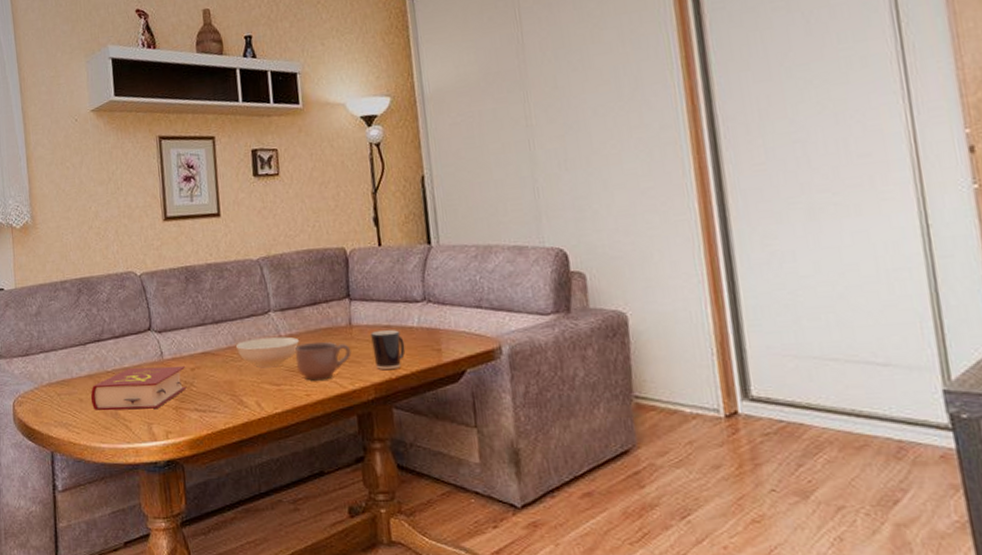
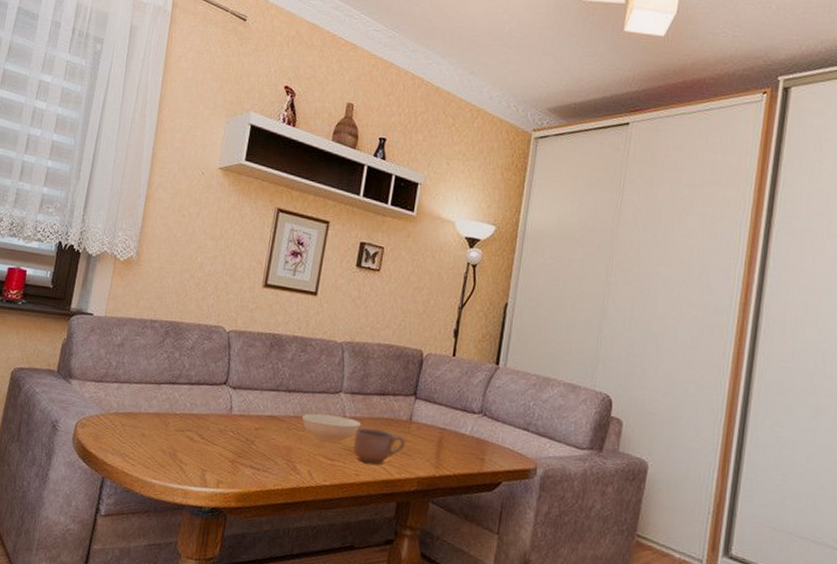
book: present [90,366,187,410] -> none [152,415,251,458]
mug: present [370,330,406,370] -> none [423,430,455,469]

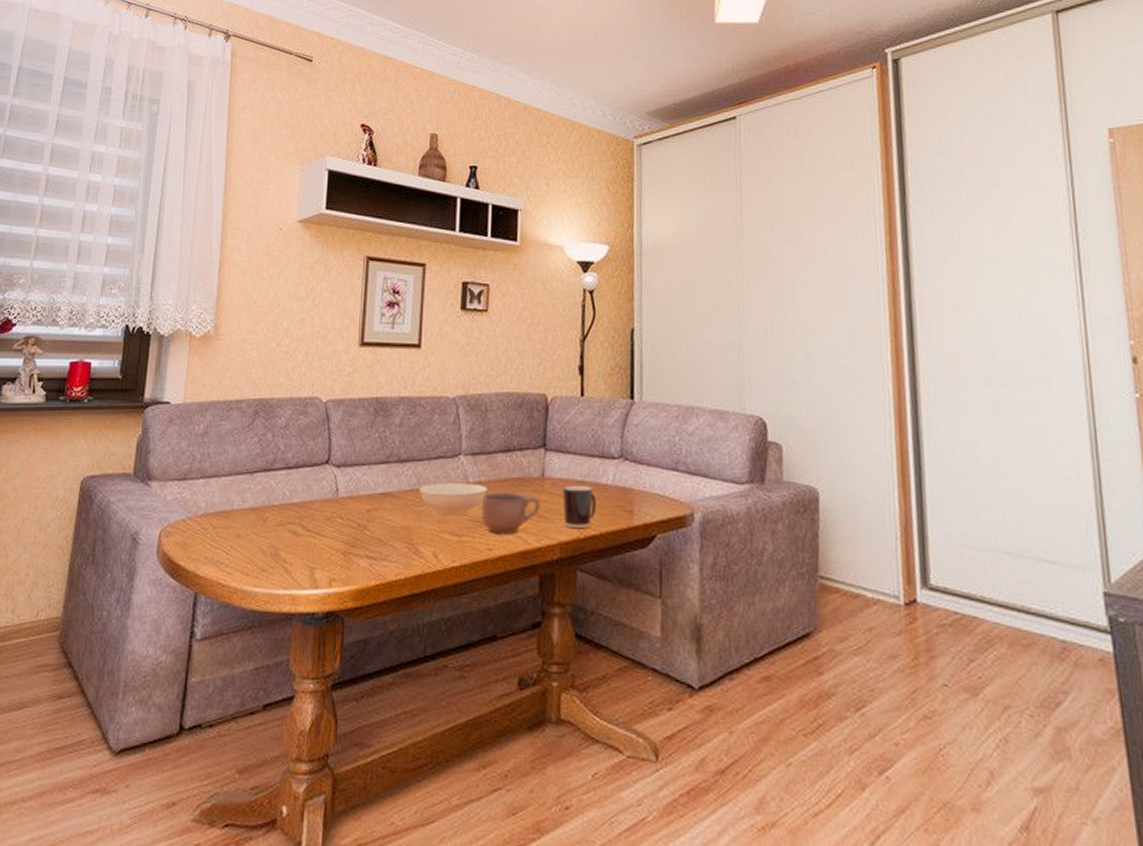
mug: none [423,430,455,469] -> present [563,486,597,529]

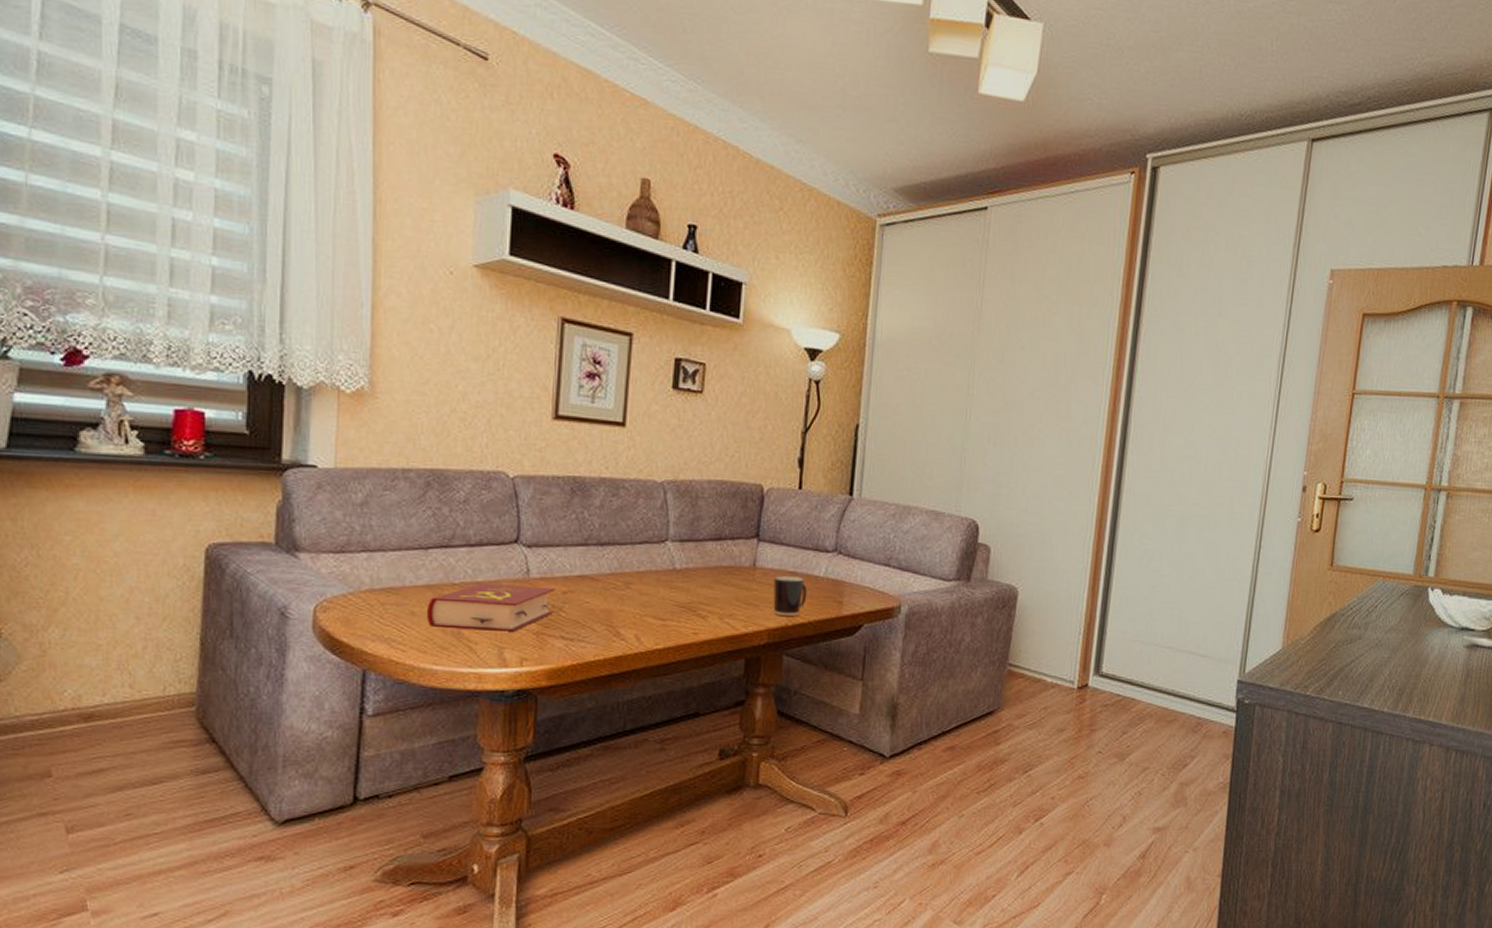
book: none [249,505,362,551] -> present [426,583,557,632]
bowl: present [418,483,488,516] -> none [620,568,696,601]
teacup: present [481,491,541,534] -> none [687,578,750,620]

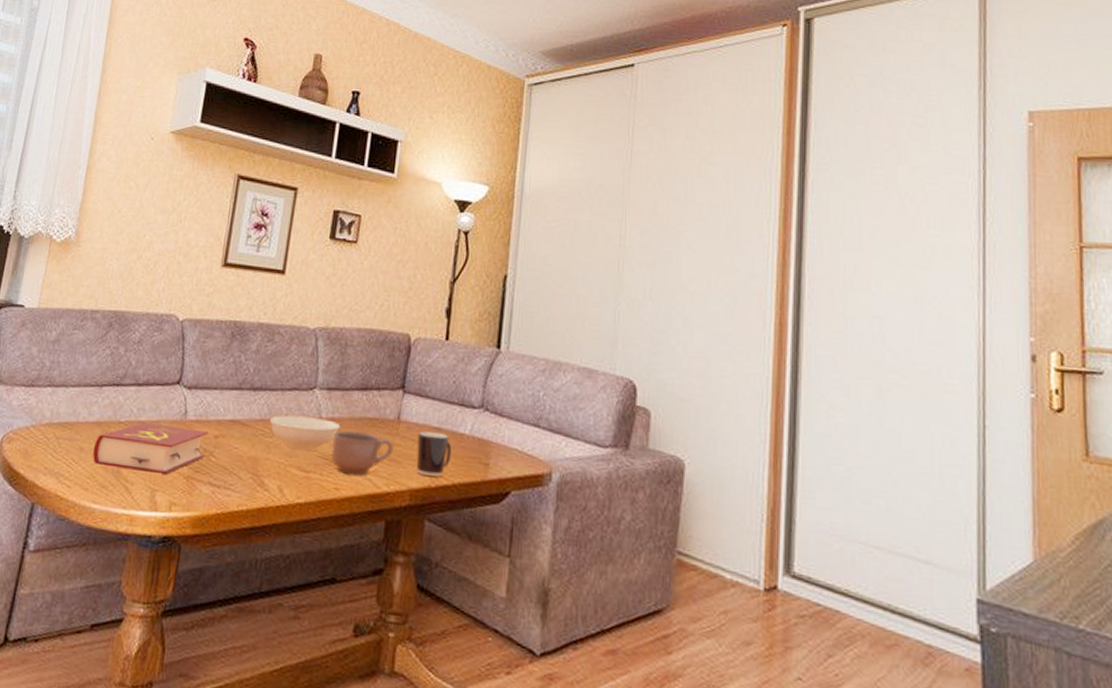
bowl: none [620,568,696,601] -> present [269,415,341,452]
teacup: none [687,578,750,620] -> present [330,429,394,476]

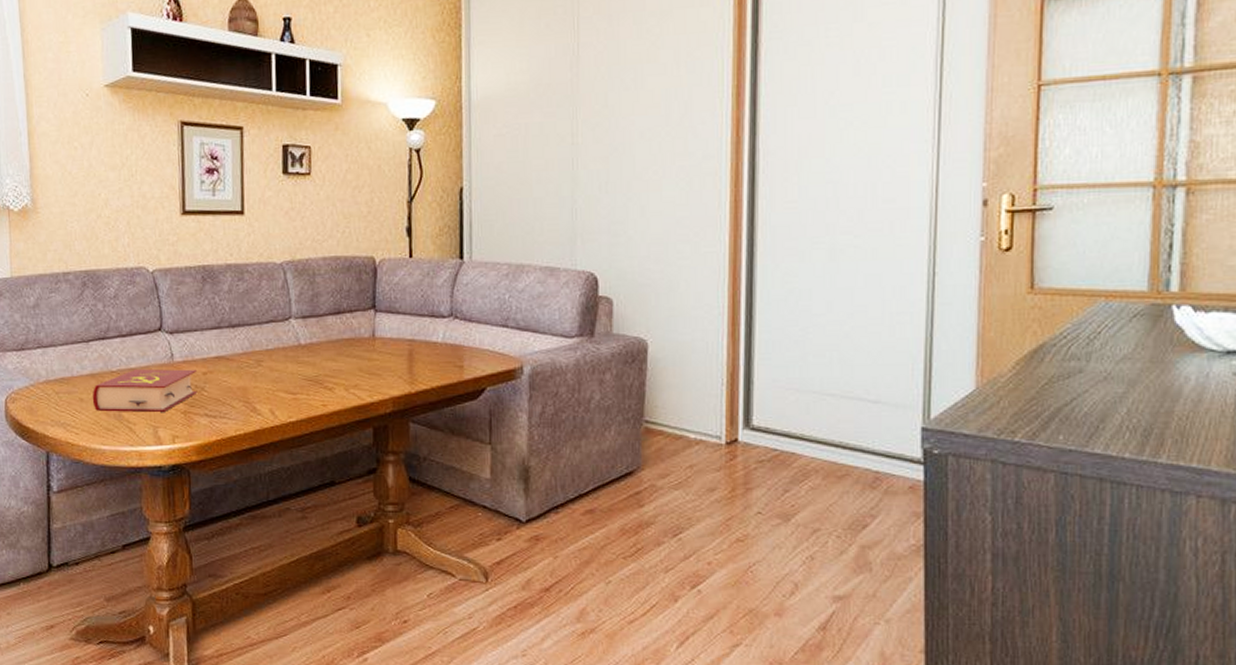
bowl: present [269,415,341,452] -> none [251,345,320,376]
teacup: present [330,429,394,476] -> none [313,352,372,391]
mug: present [416,431,452,478] -> none [394,344,427,384]

